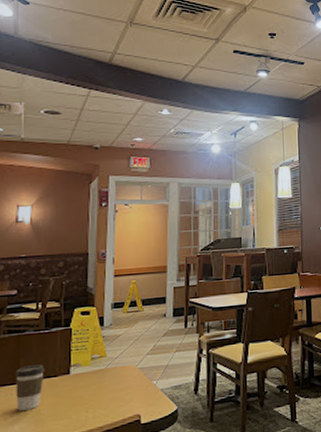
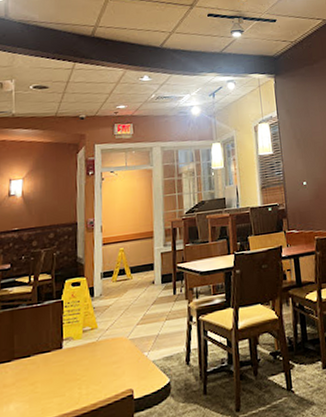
coffee cup: present [15,364,44,411] -> none [10,339,38,390]

